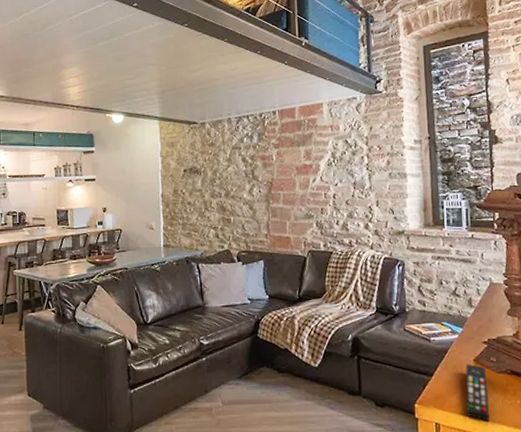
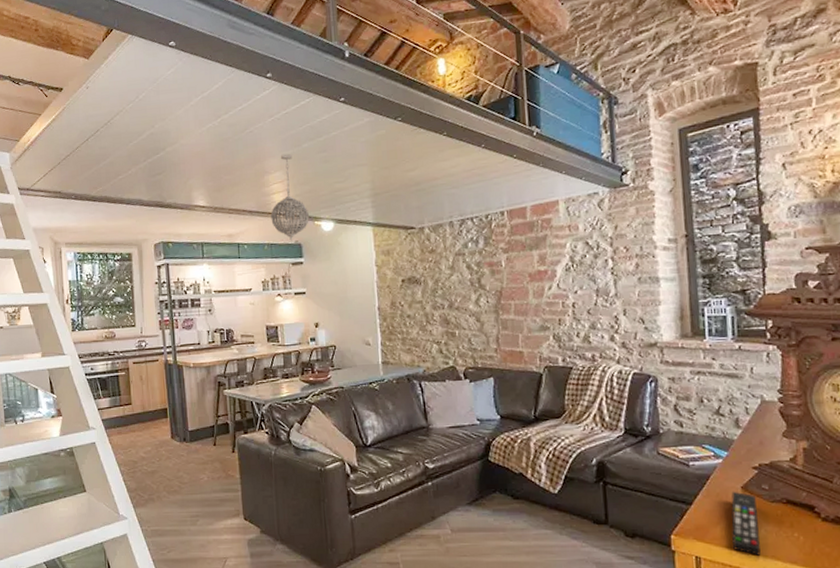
pendant light: none [65,51,101,131] -> present [271,153,309,241]

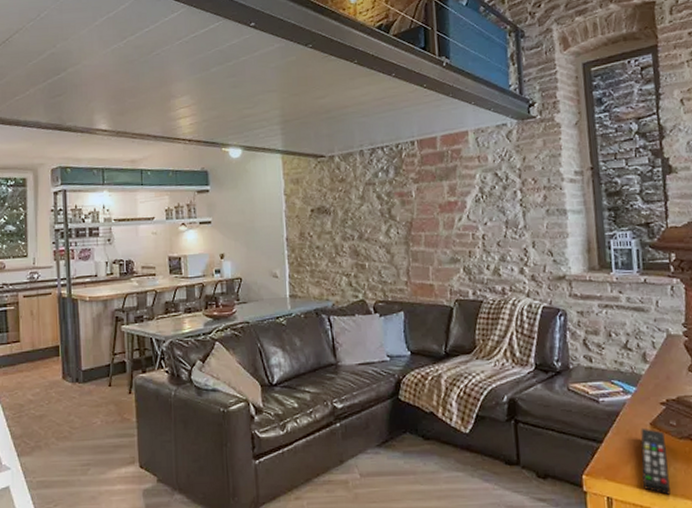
pendant light: present [271,153,309,241] -> none [176,77,216,168]

